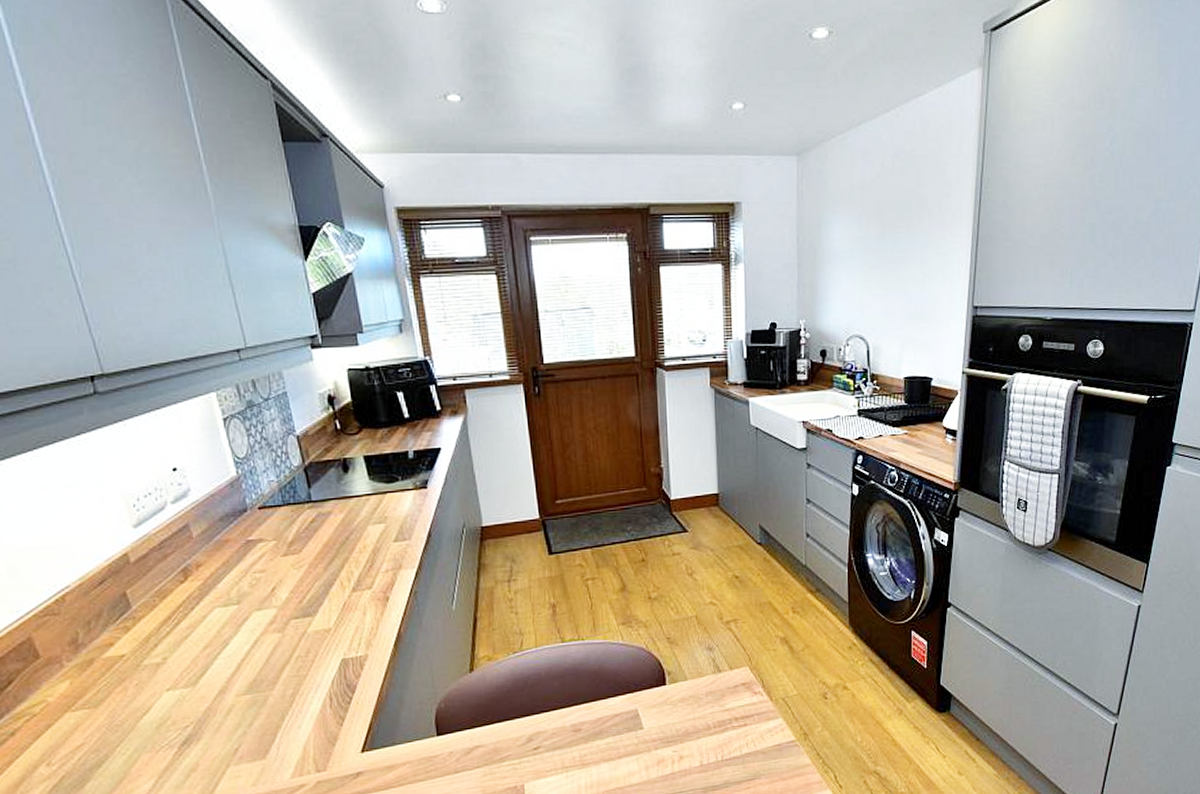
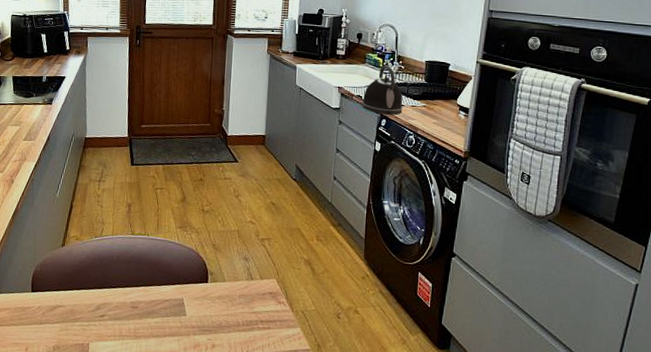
kettle: none [831,387,881,450] -> present [361,65,403,115]

